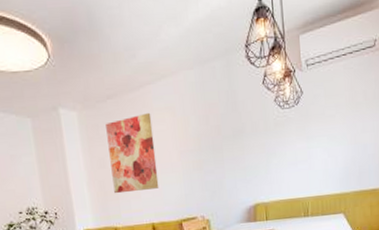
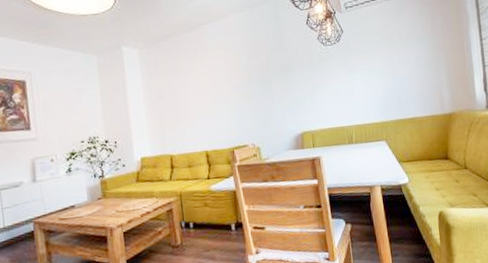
wall art: present [105,112,159,194] -> none [164,49,213,124]

